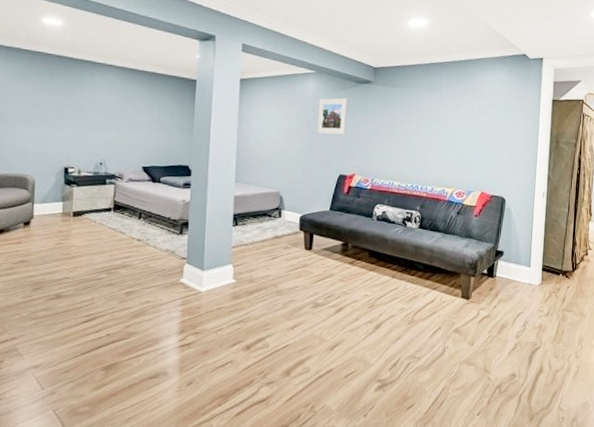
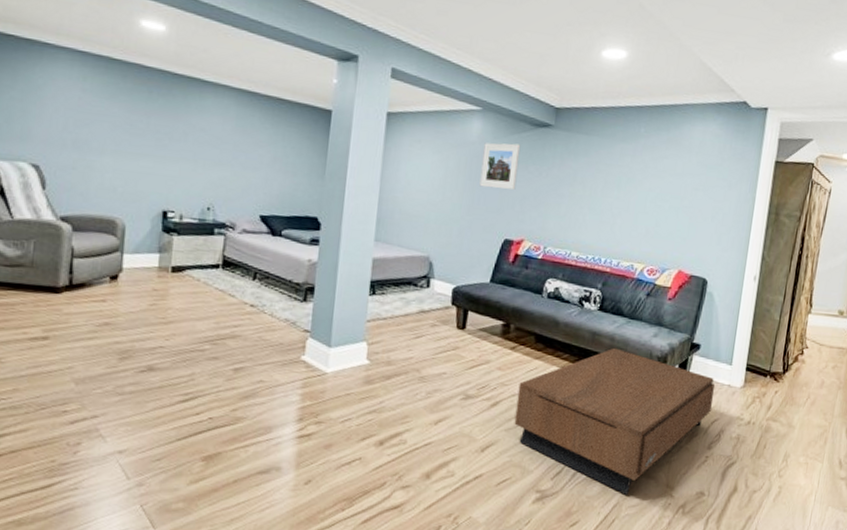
coffee table: none [356,258,517,380] -> present [514,347,715,495]

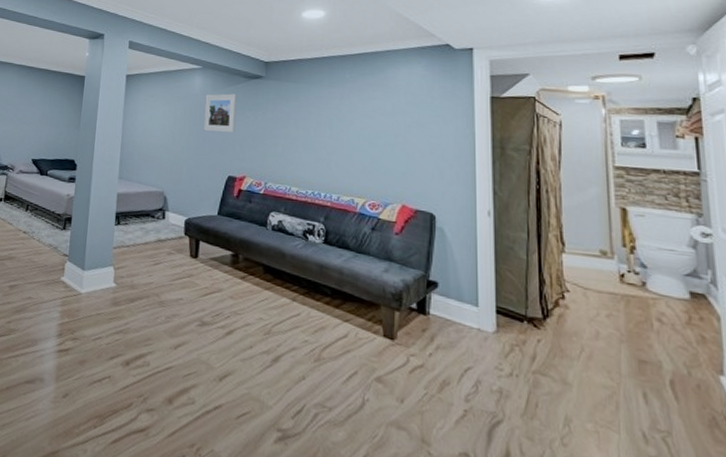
coffee table: present [514,347,715,495] -> none [249,281,461,446]

